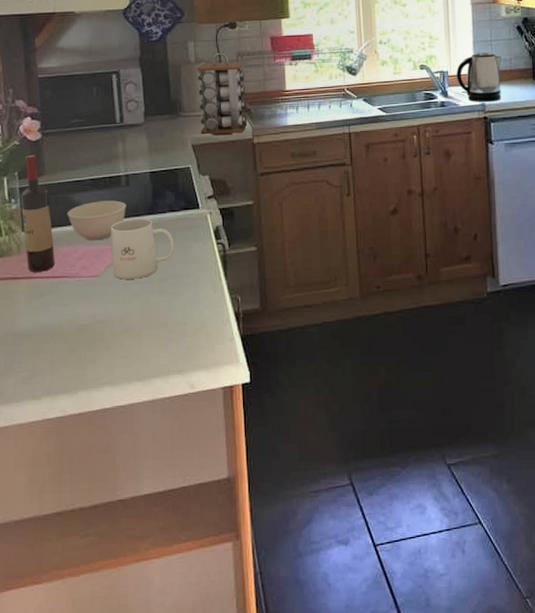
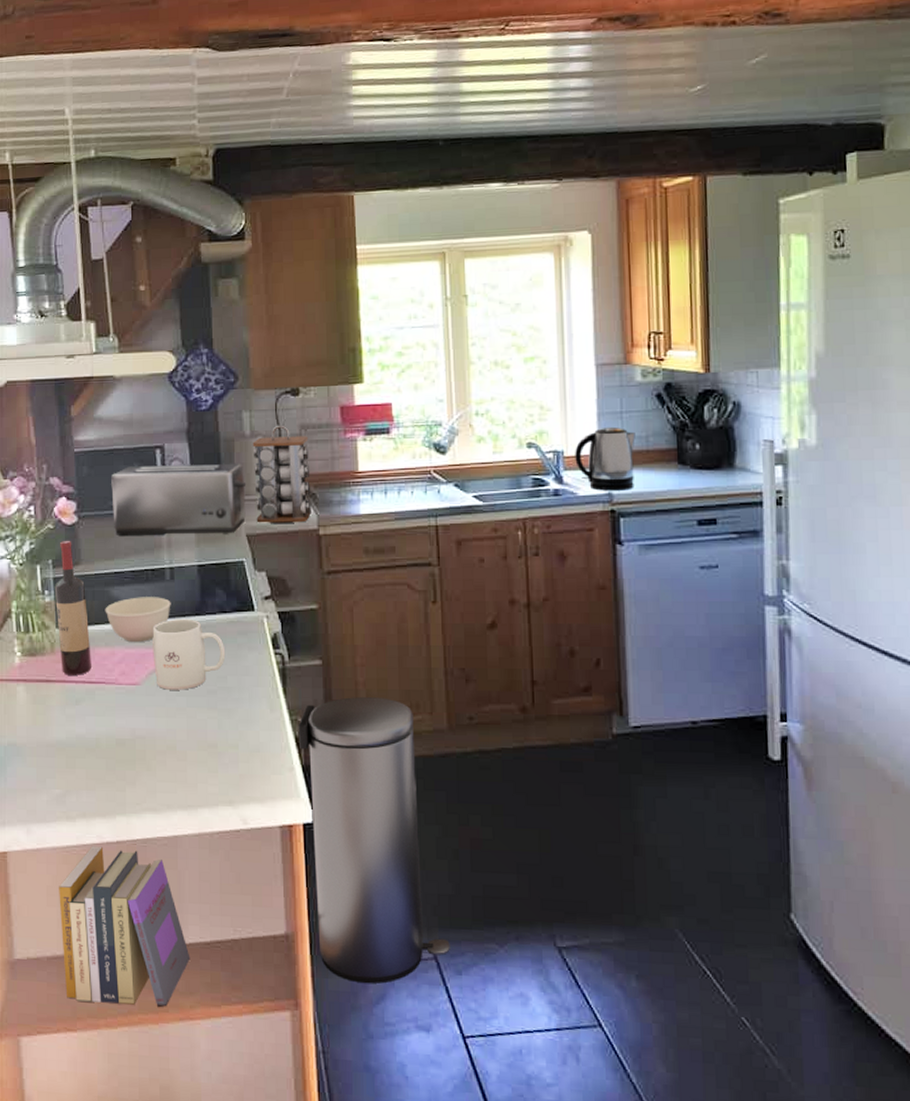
books: none [26,419,145,556] -> present [59,846,191,1008]
toaster: none [72,85,191,149] -> present [111,463,246,535]
pedal bin: none [237,275,363,511] -> present [298,697,450,984]

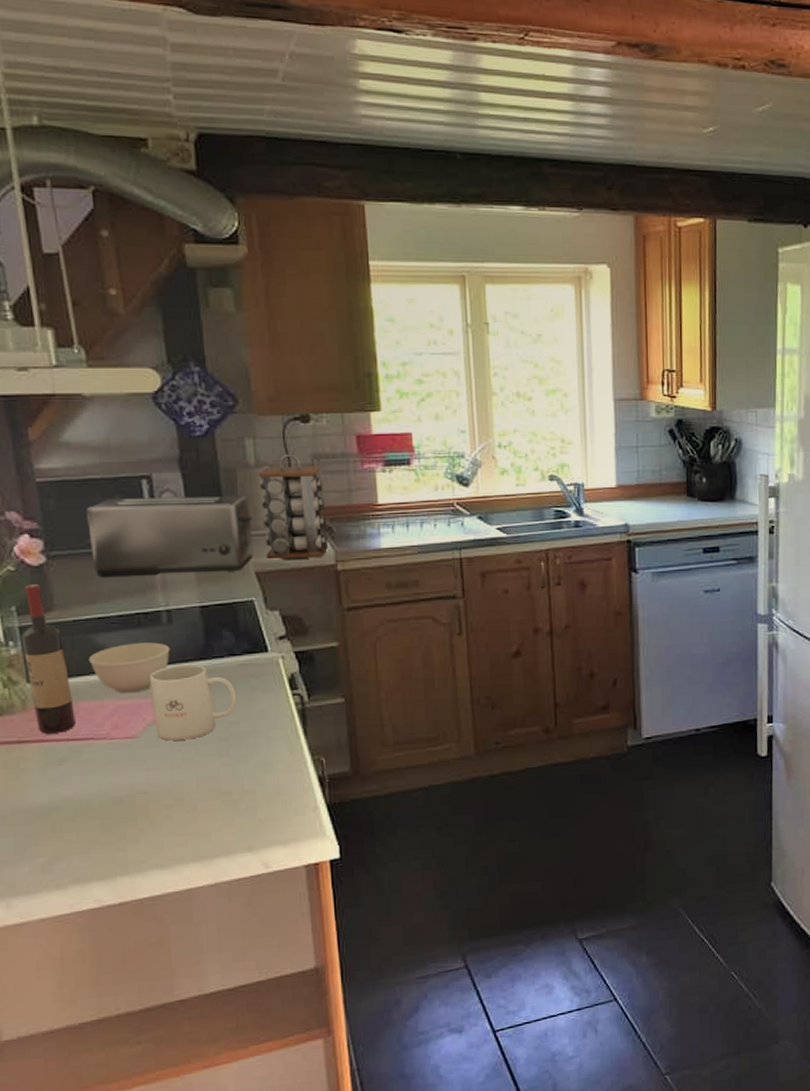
books: present [59,846,191,1008] -> none [51,909,213,1071]
pedal bin: present [298,697,450,984] -> none [321,730,480,1001]
kettle: present [575,426,635,492] -> none [594,460,650,523]

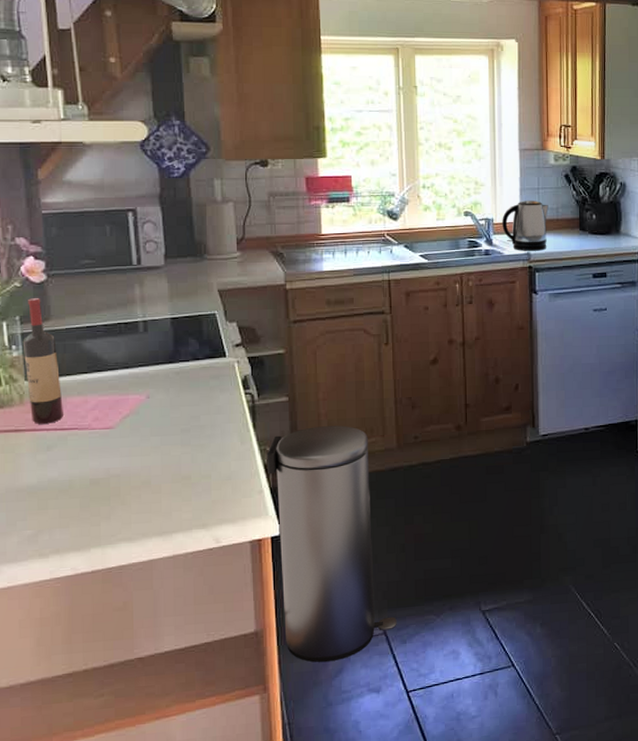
toaster: present [86,495,254,577] -> none [82,225,217,292]
soup bowl: present [88,642,170,694] -> none [77,348,145,391]
mug: present [149,663,237,741] -> none [126,366,199,431]
spice rack: present [258,454,328,561] -> none [224,192,279,280]
pedal bin: none [321,730,480,1001] -> present [266,425,397,662]
kettle: none [594,460,650,523] -> present [502,200,549,252]

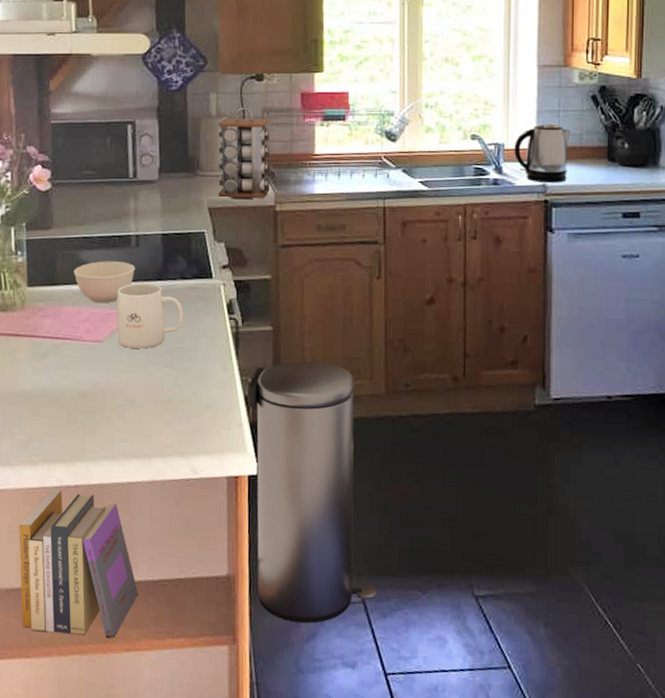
wine bottle: present [22,297,63,424] -> none [26,205,59,331]
books: none [32,577,166,719] -> present [19,489,139,639]
soup bowl: none [77,348,145,391] -> present [73,261,135,303]
mug: none [126,366,199,431] -> present [116,282,184,349]
spice rack: none [224,192,279,280] -> present [218,107,270,200]

